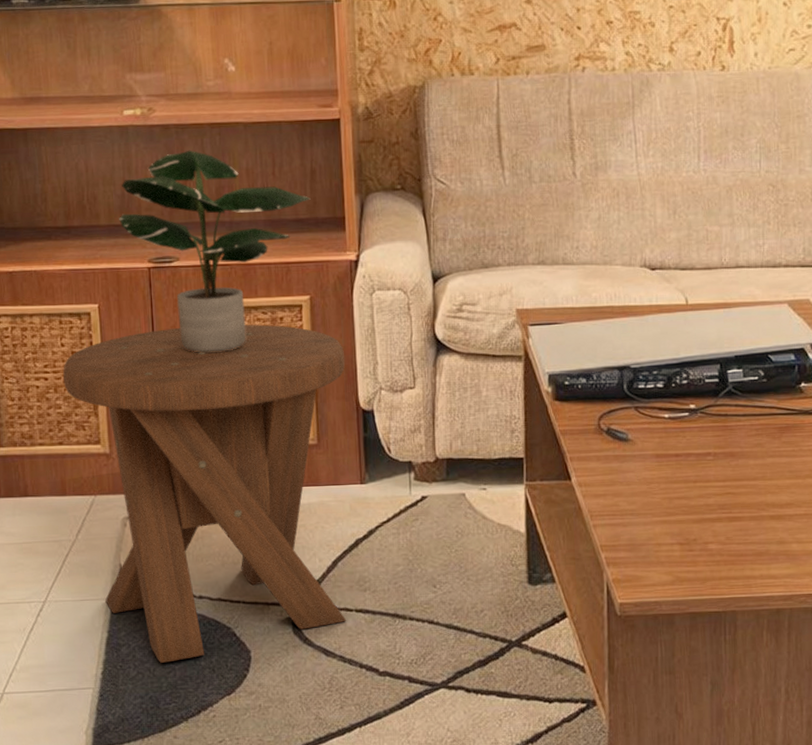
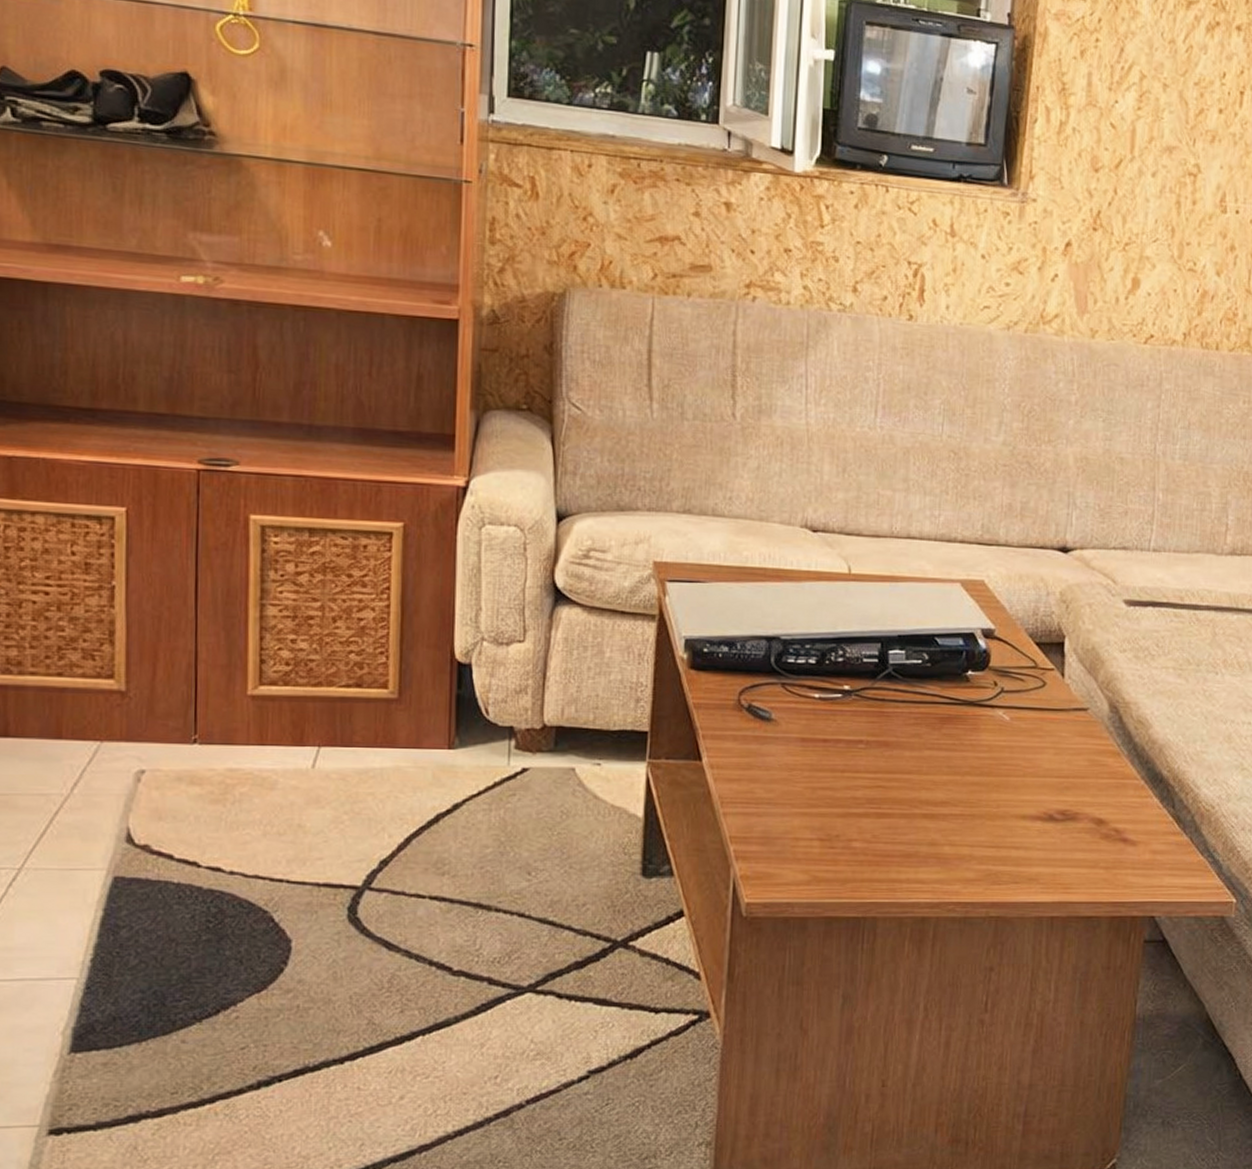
music stool: present [63,324,347,663] -> none [71,546,442,950]
potted plant: present [119,150,311,354] -> none [163,333,414,581]

